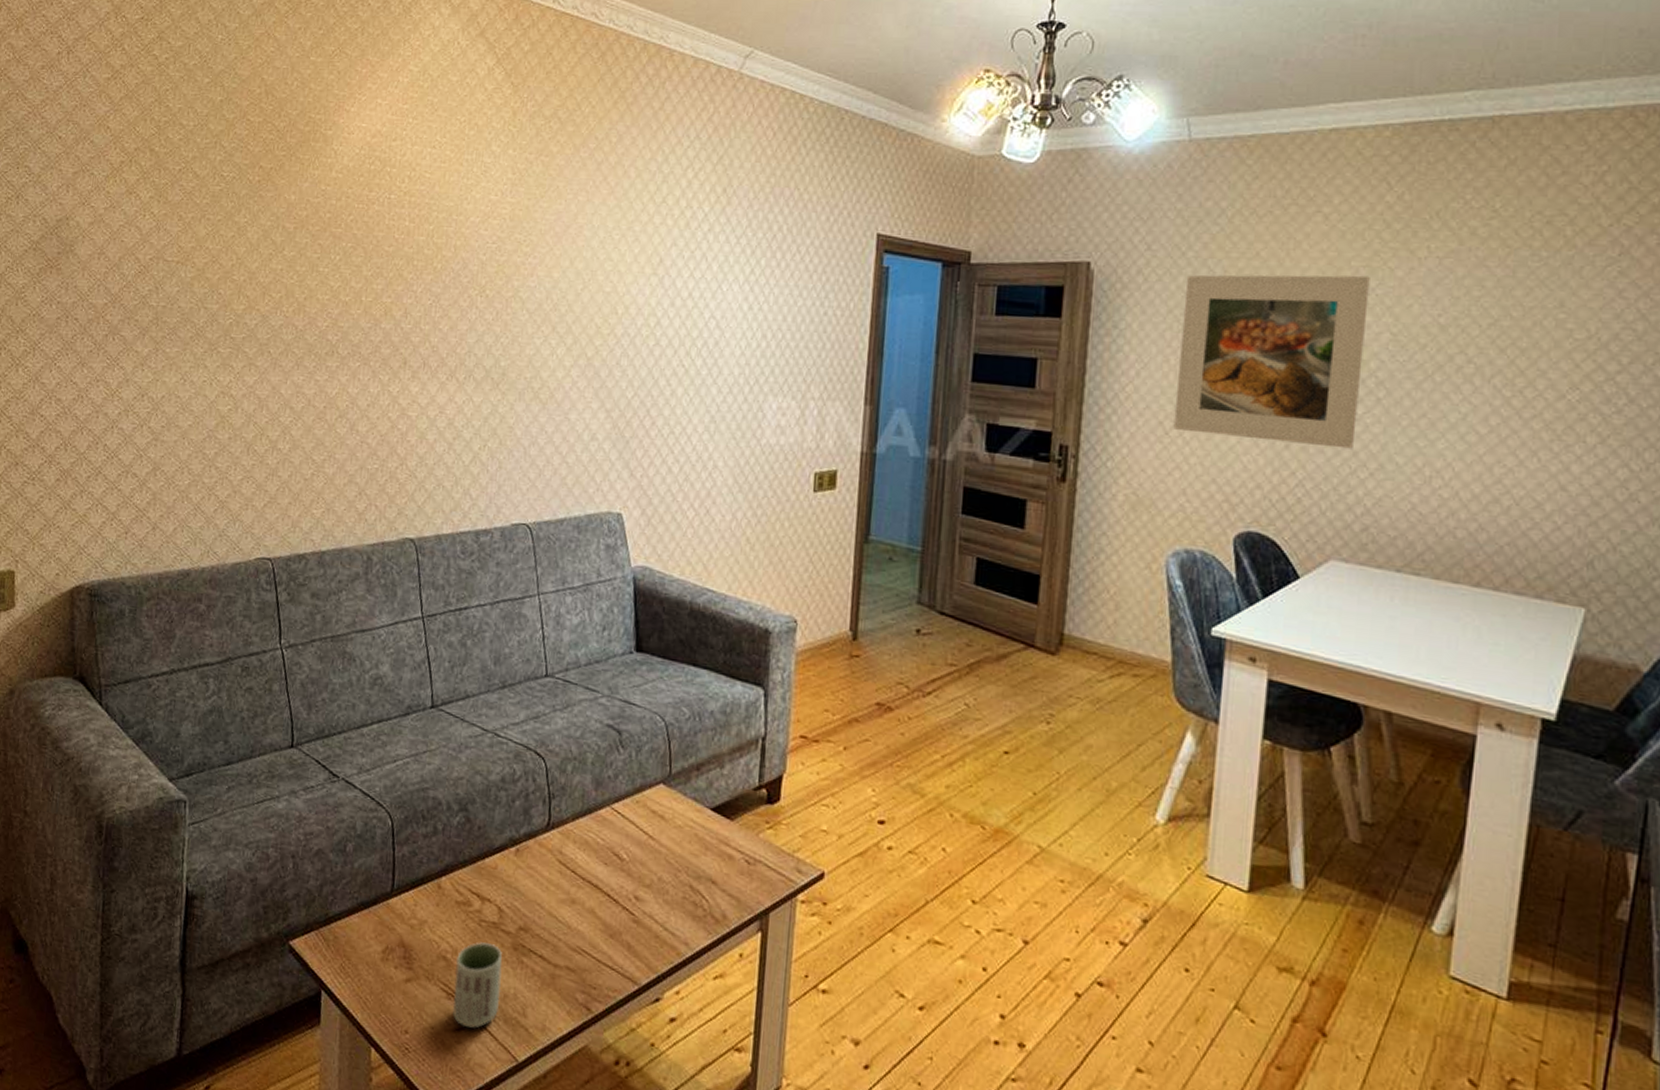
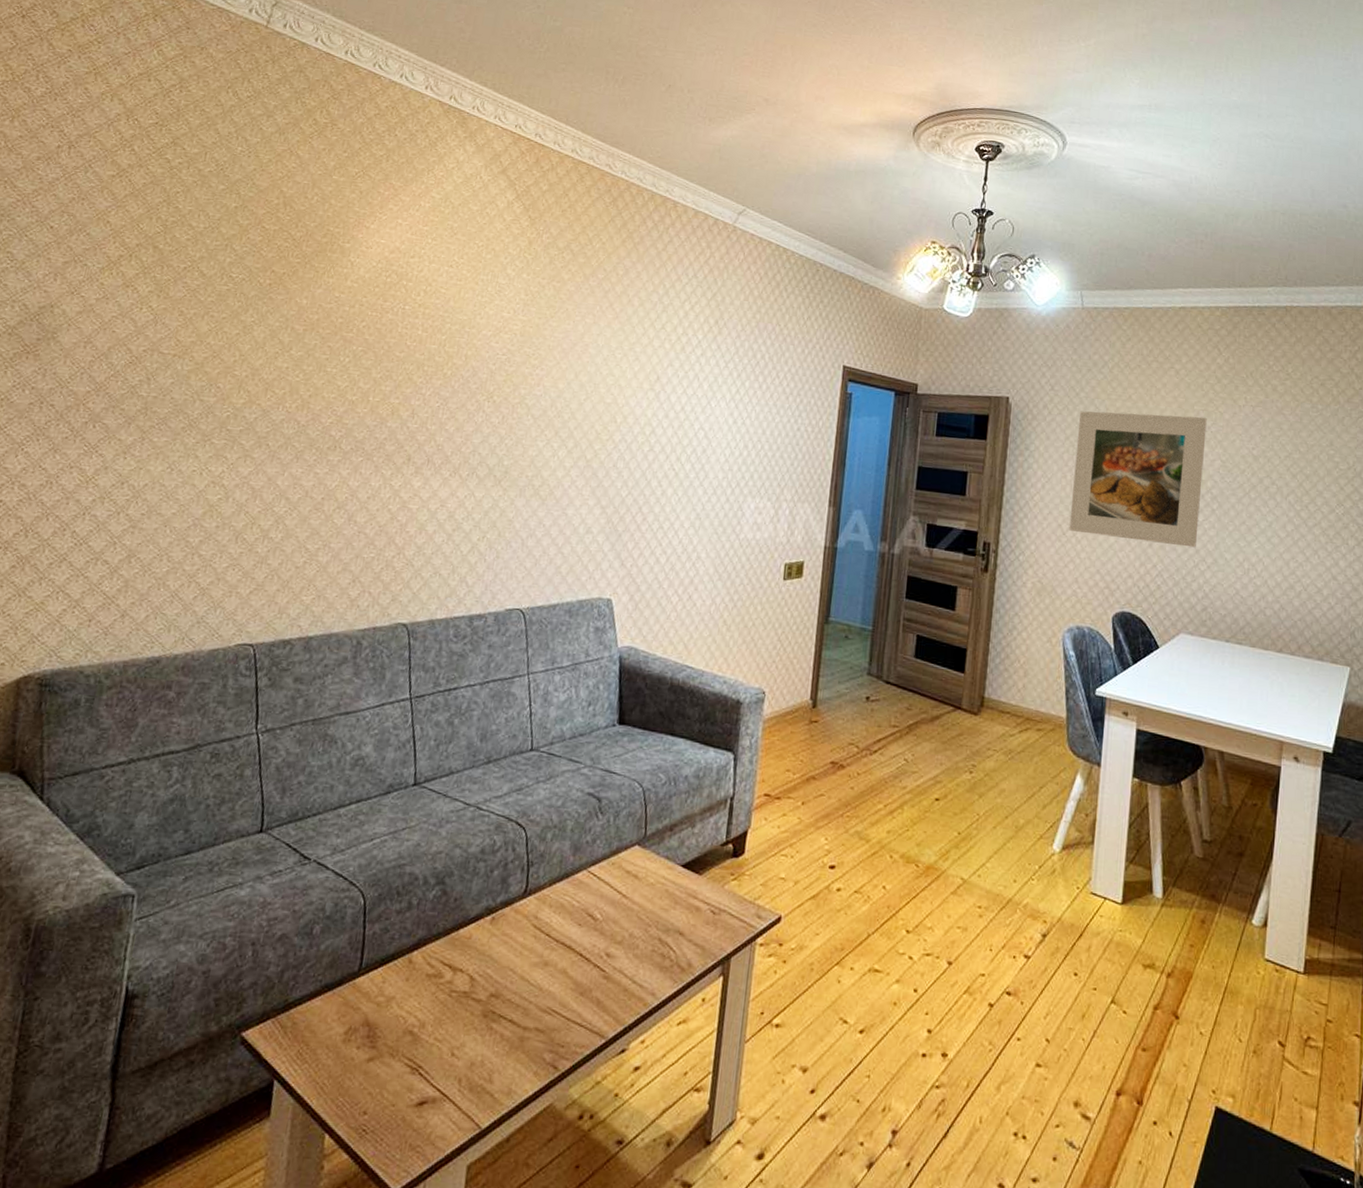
cup: present [453,942,503,1028] -> none [416,1012,472,1101]

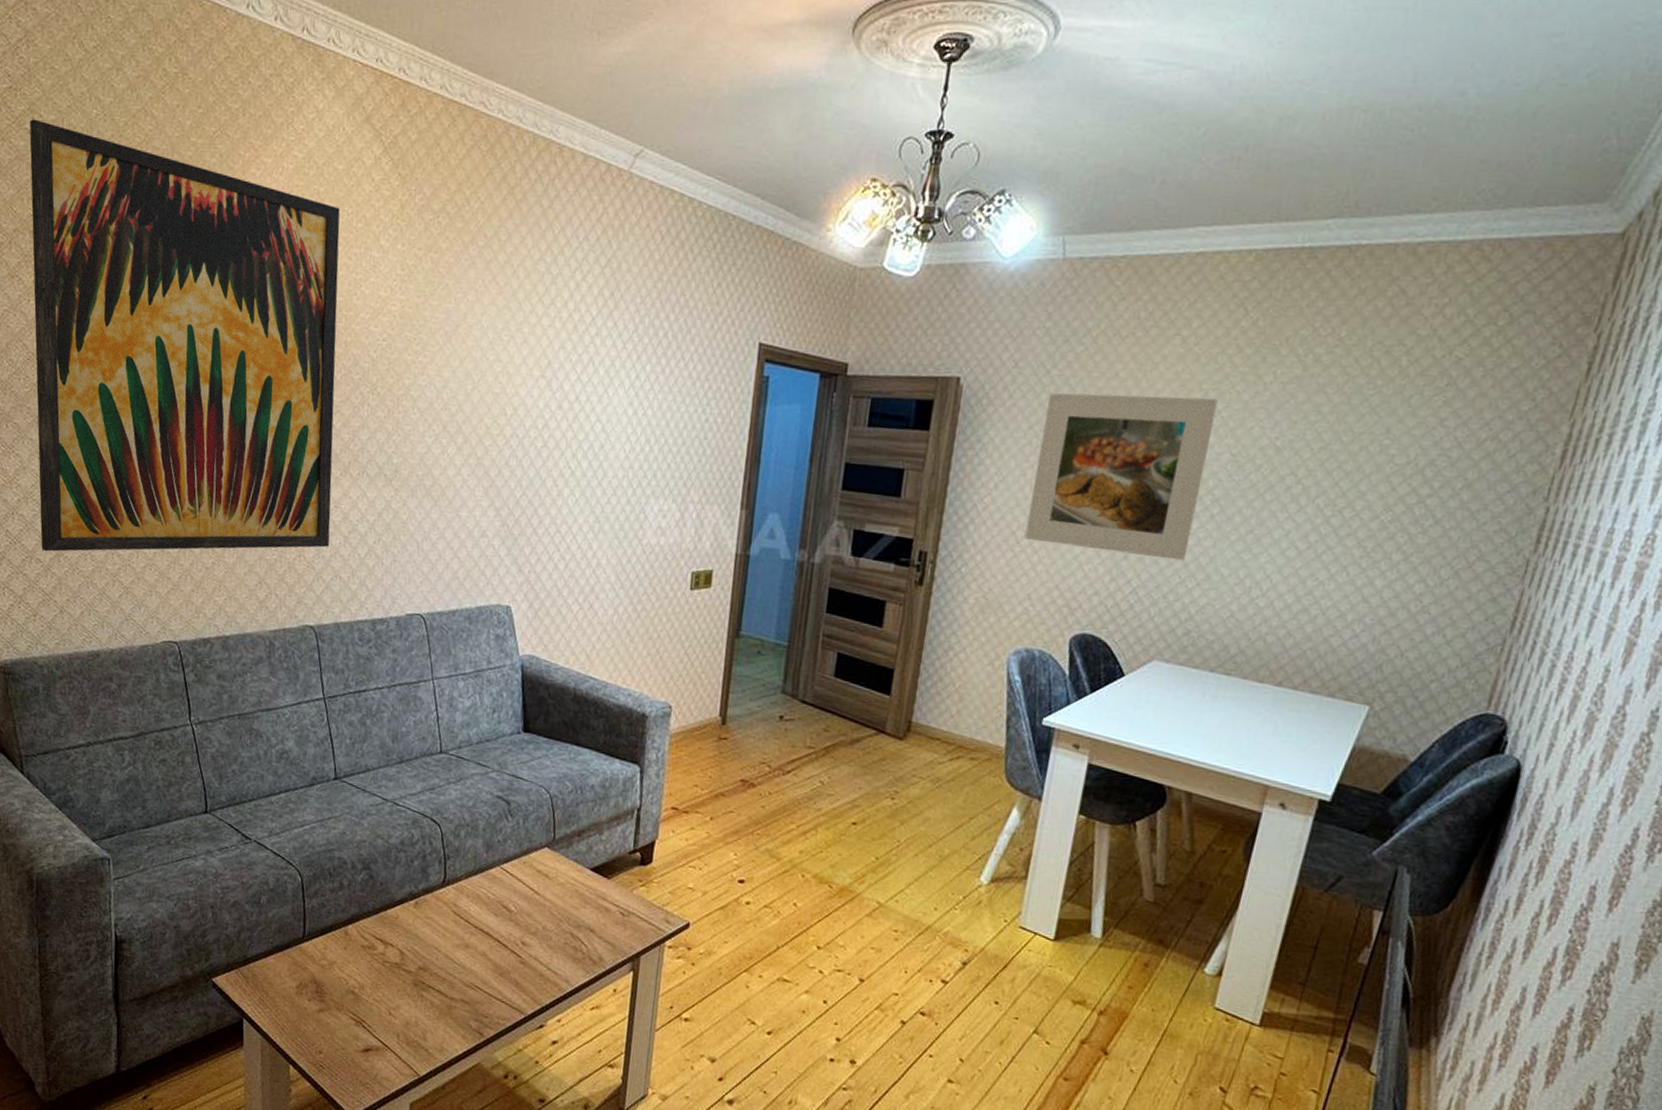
wall art: none [110,151,471,553] -> present [29,119,340,552]

